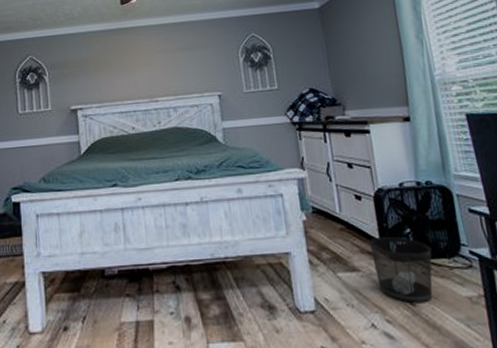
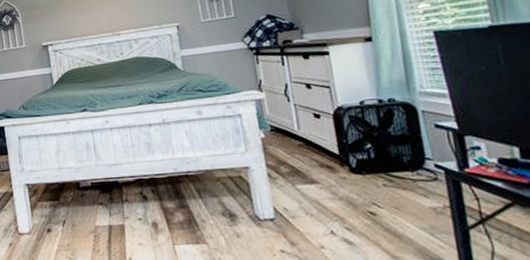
waste bin: present [369,237,433,303] -> none [329,152,395,213]

